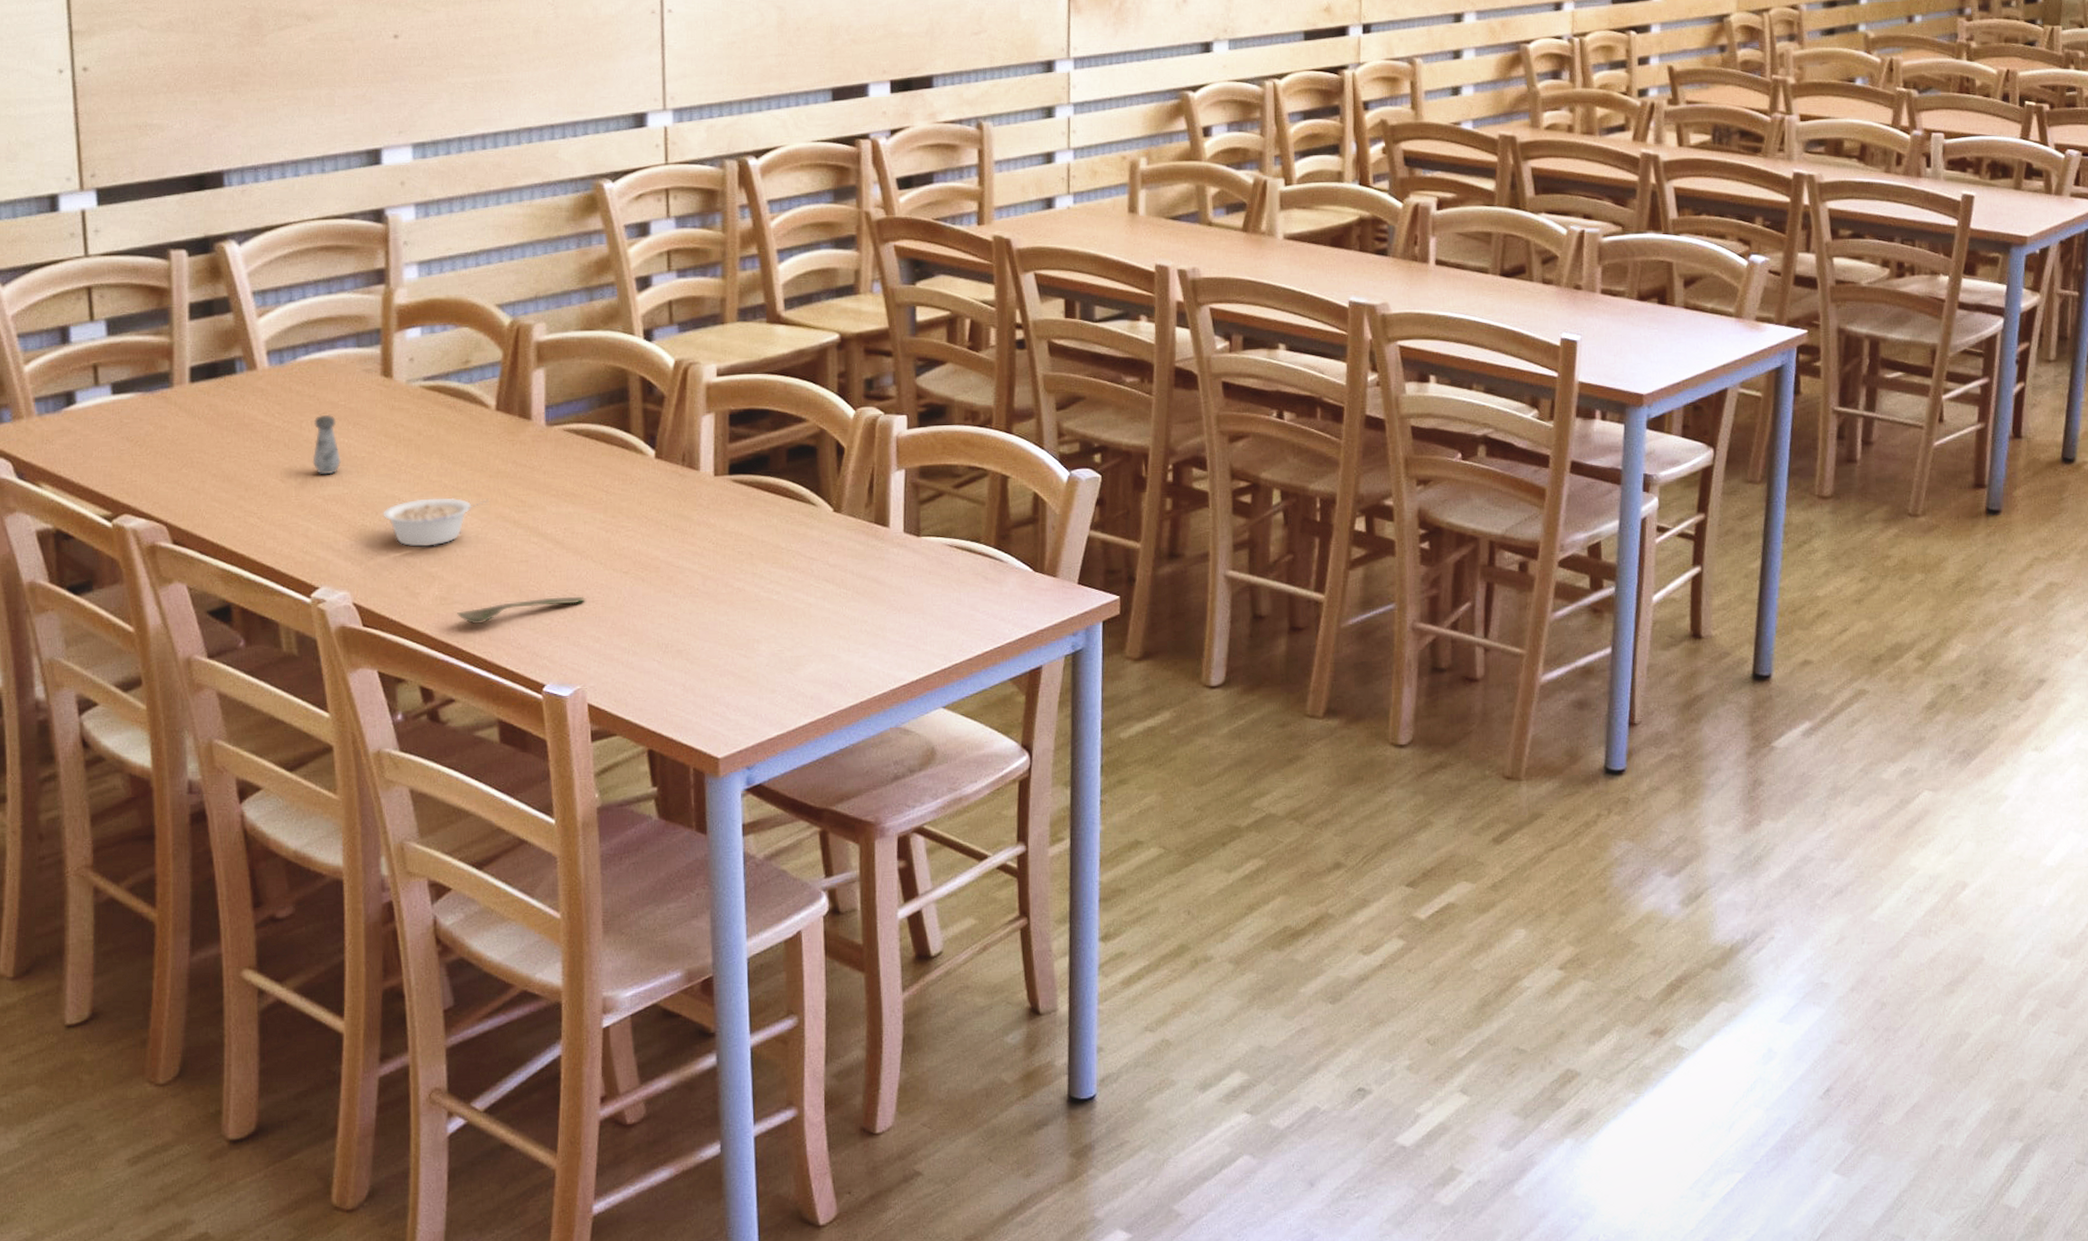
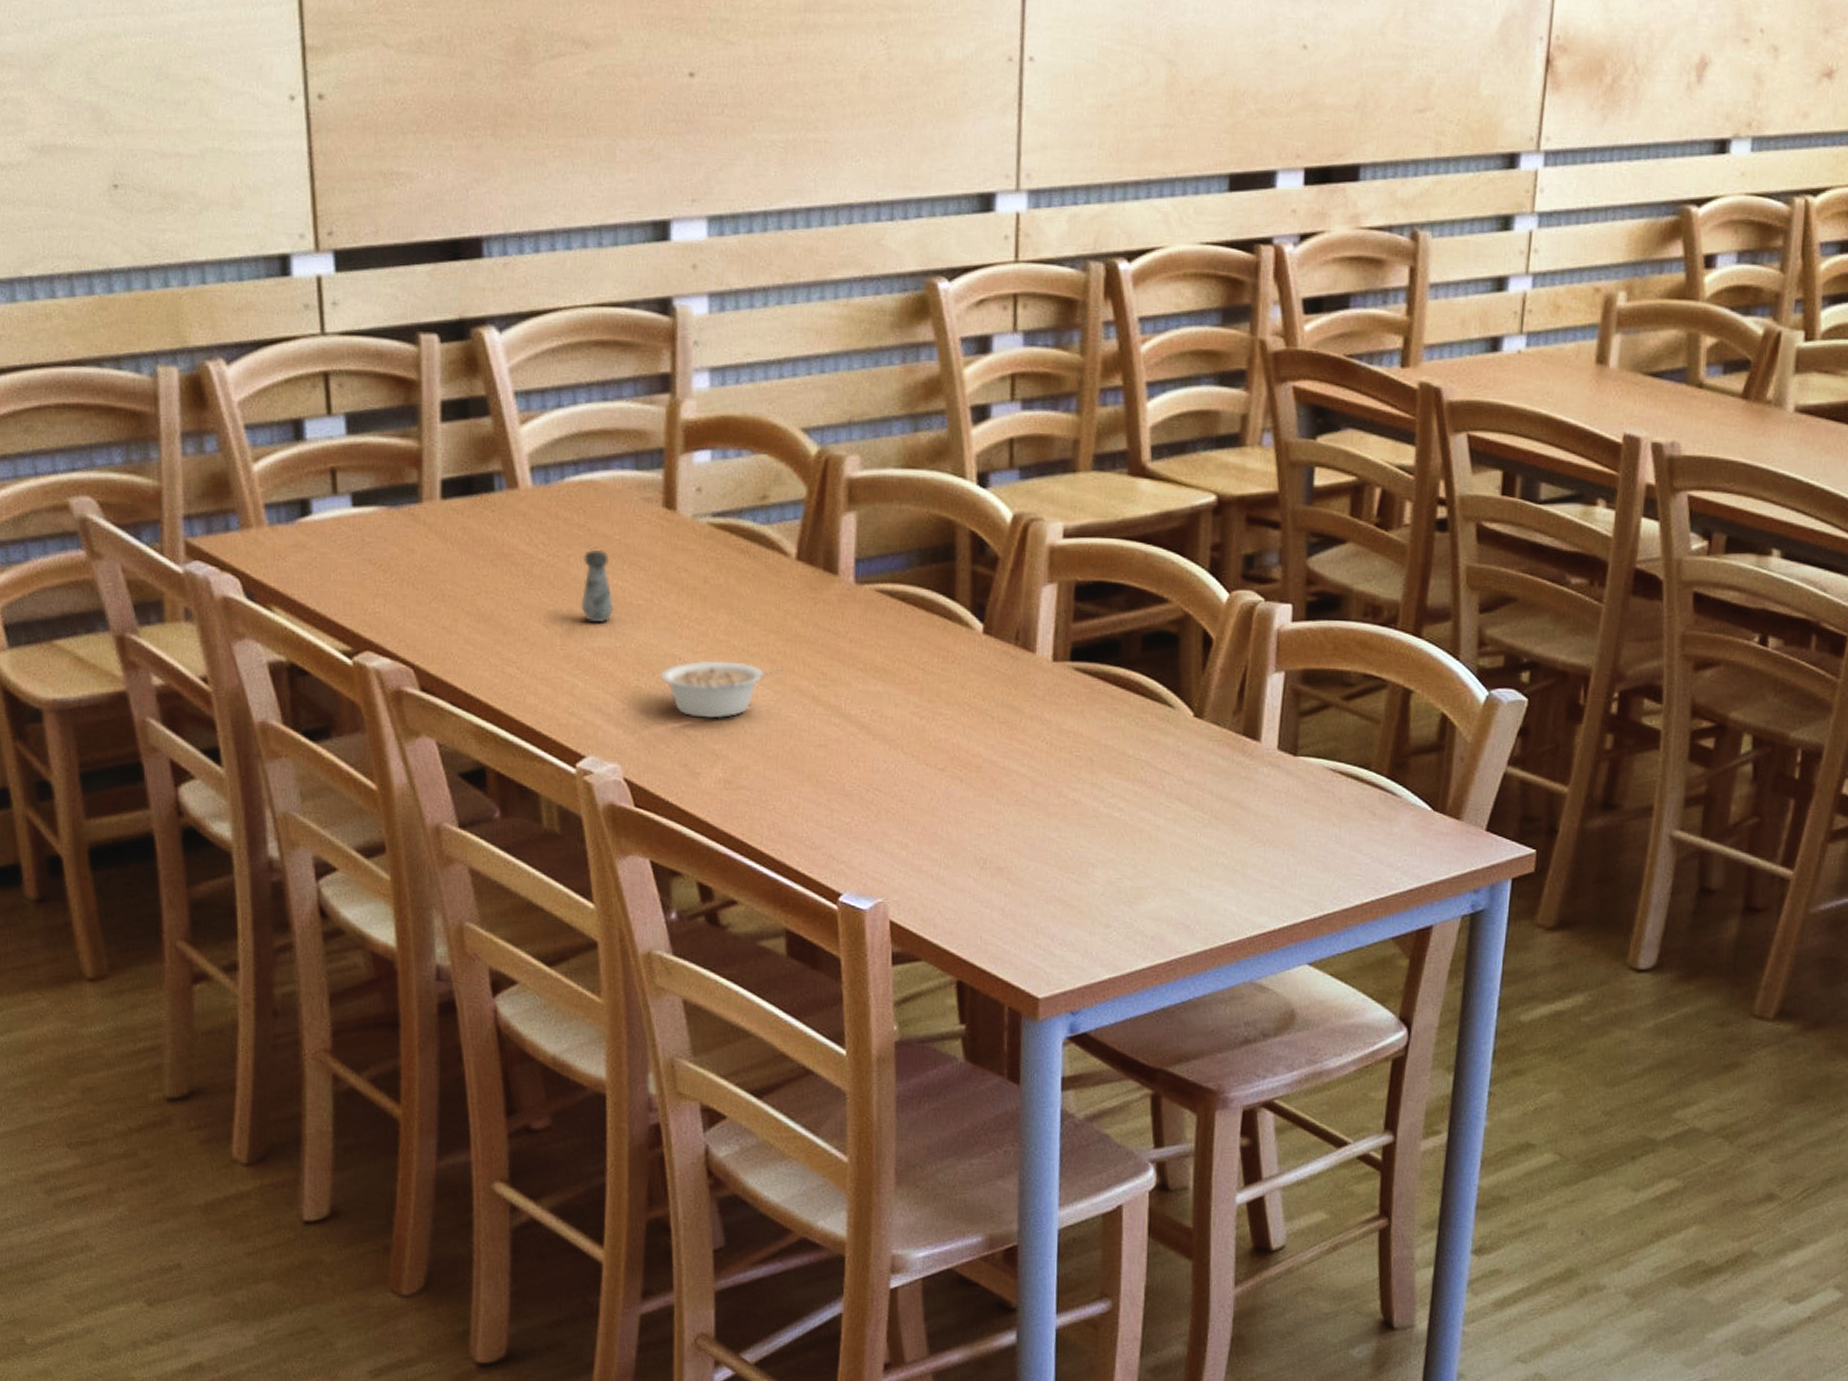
spoon: present [457,596,586,625] -> none [743,791,893,817]

